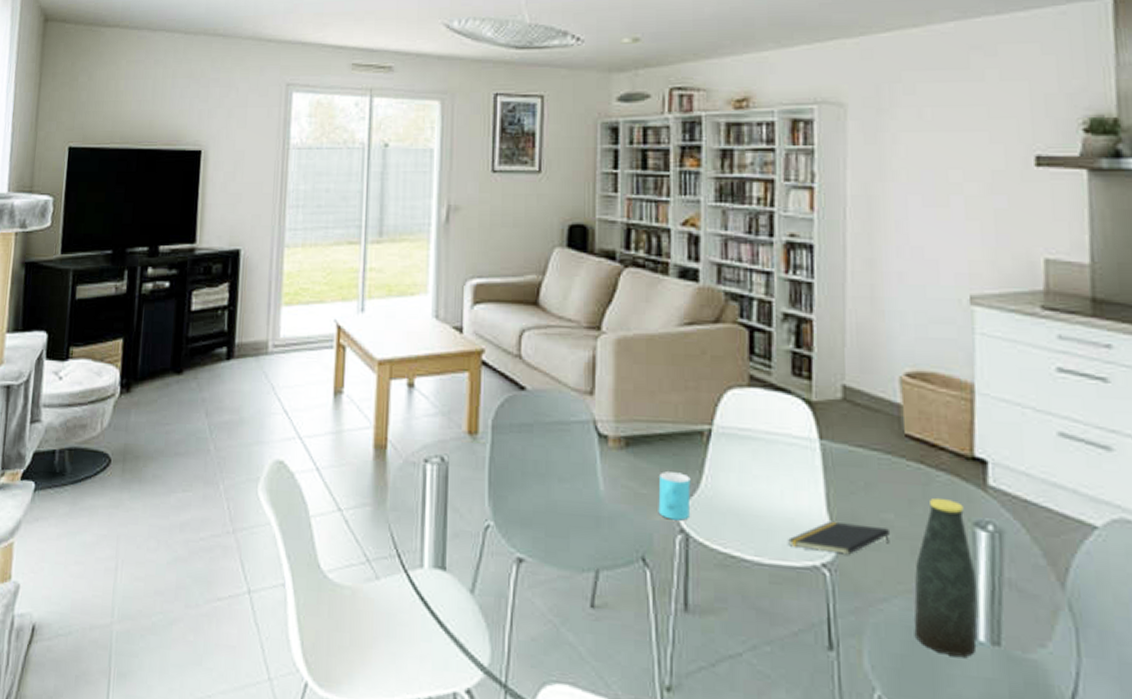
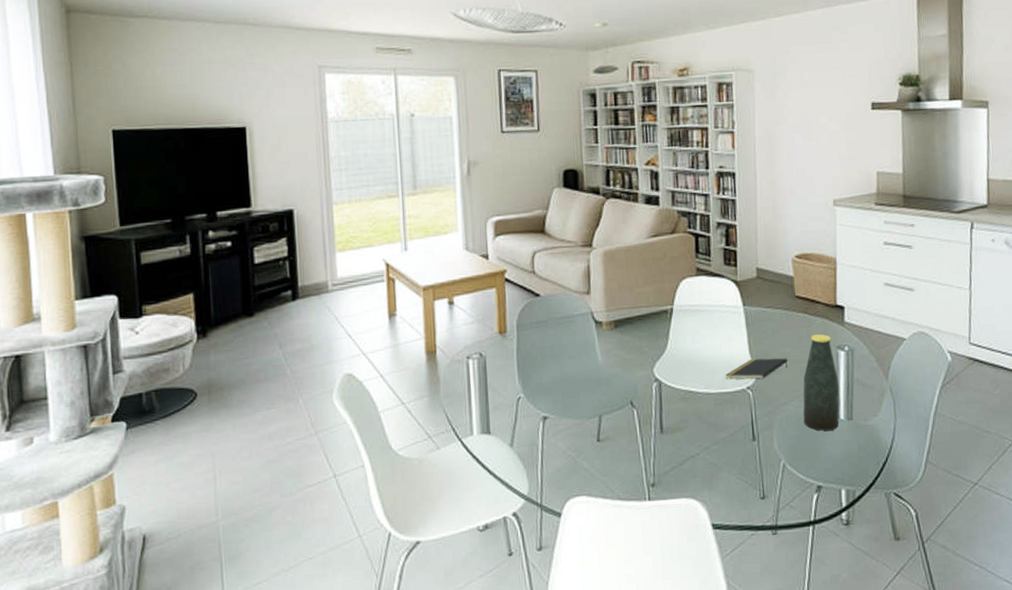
cup: present [658,471,691,521] -> none [639,341,661,374]

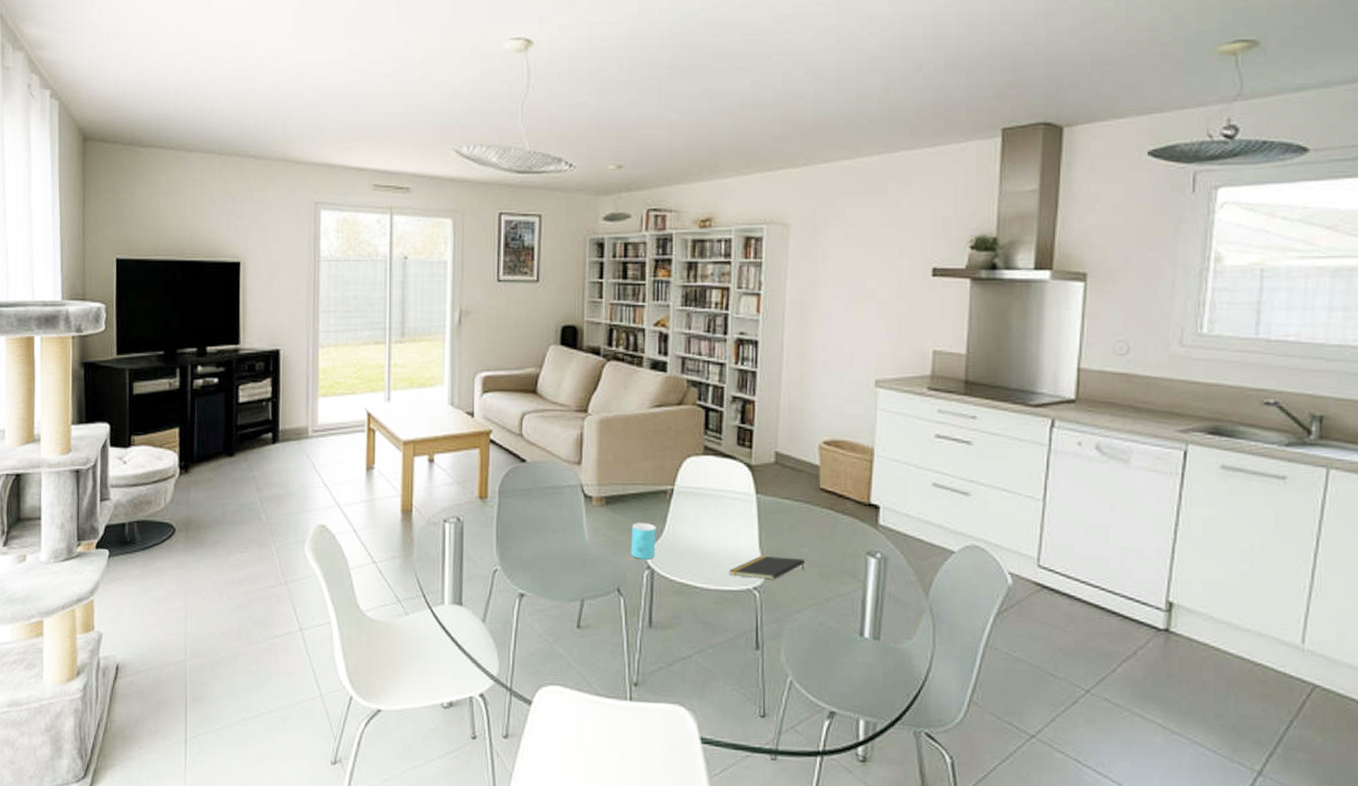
cup: none [639,341,661,374] -> present [630,523,656,560]
bottle: present [803,334,839,431] -> none [818,536,866,649]

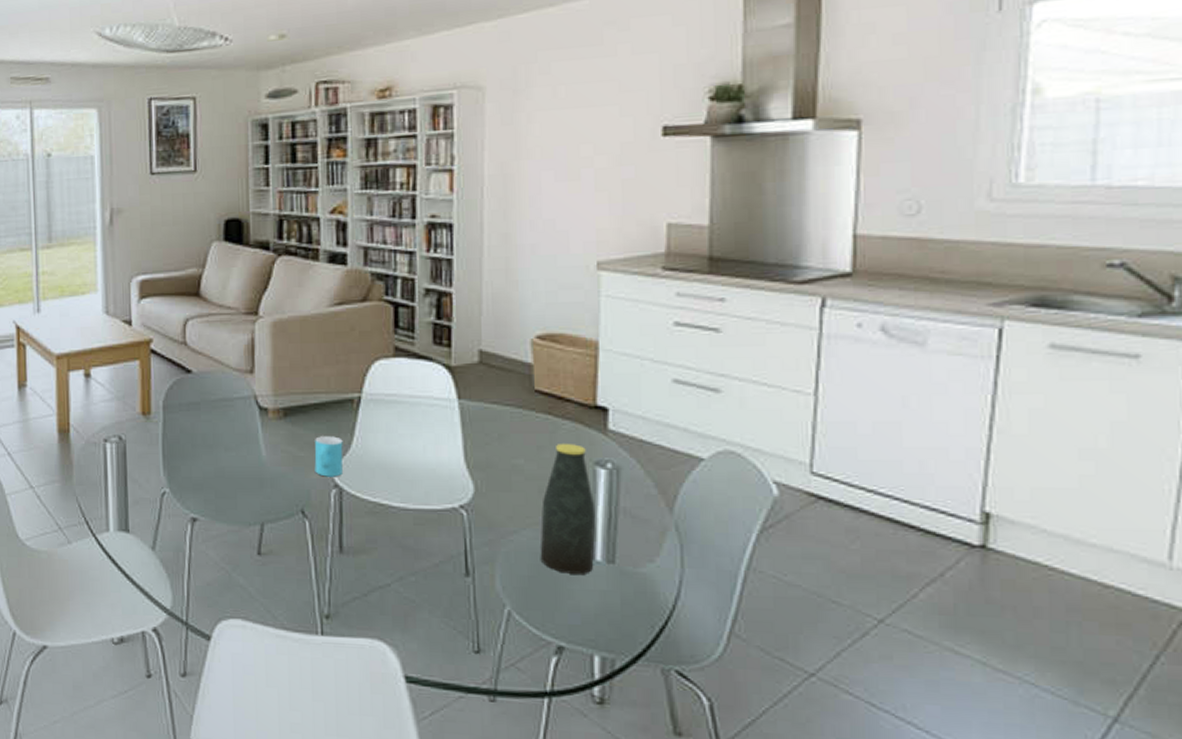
notepad: present [729,556,805,580] -> none [430,470,520,496]
bottle: none [818,536,866,649] -> present [540,444,596,574]

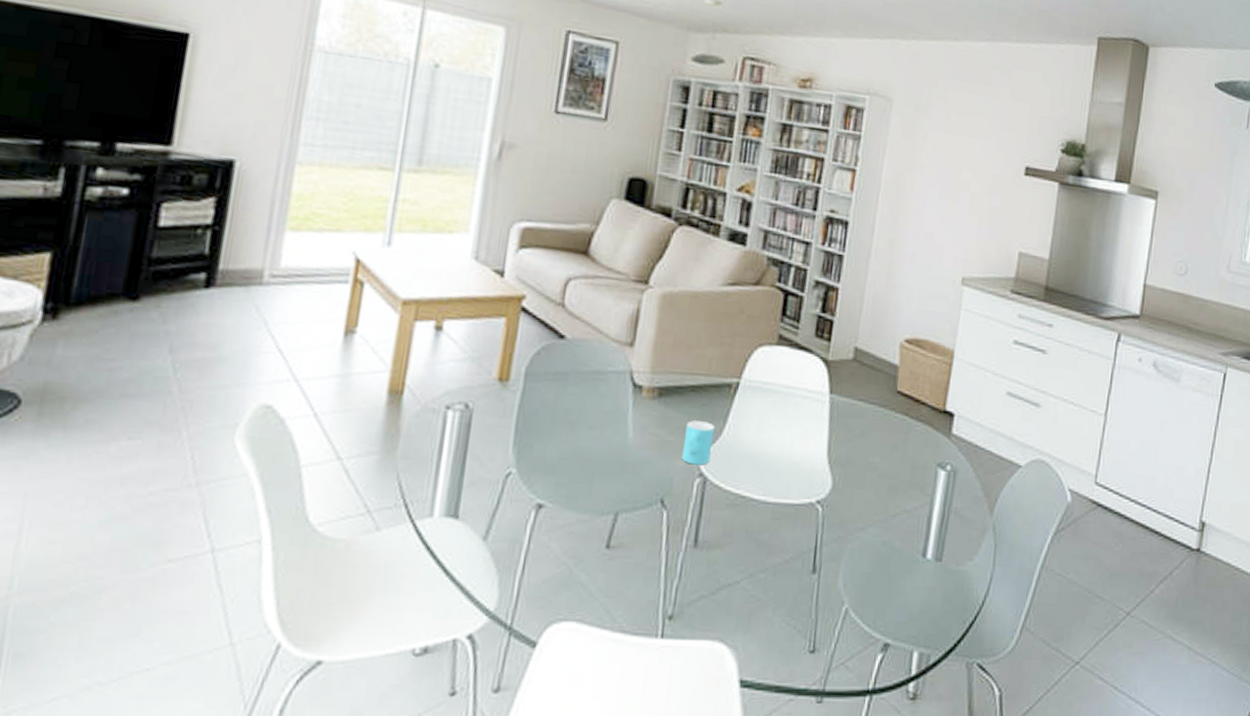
bottle: present [540,444,596,574] -> none [880,444,933,572]

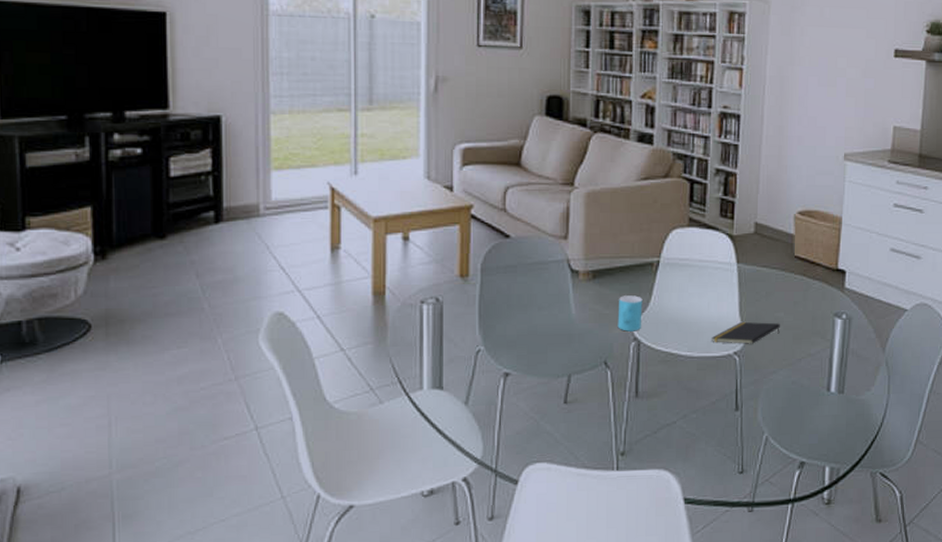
notepad: none [792,465,874,492] -> present [712,322,780,344]

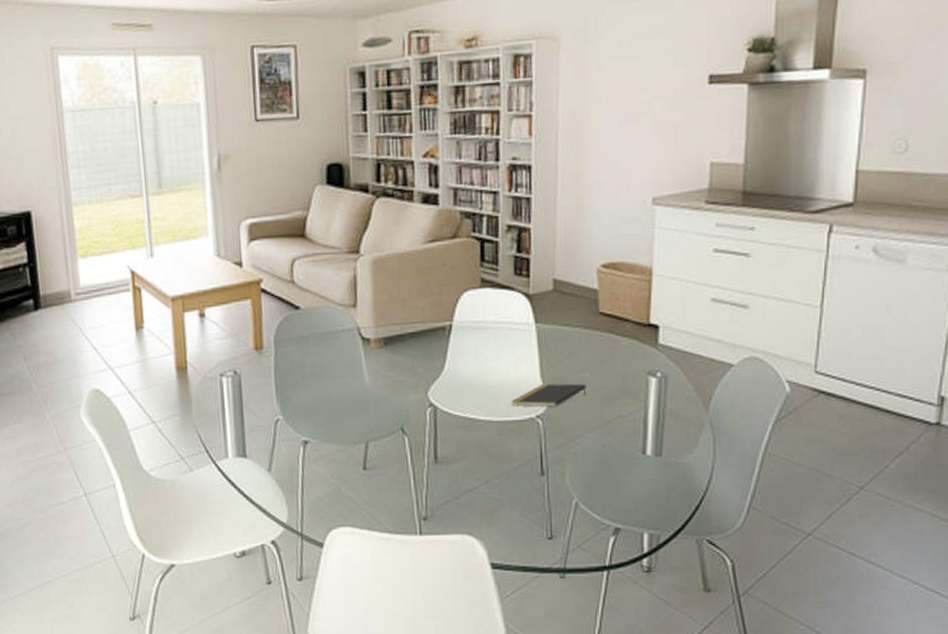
cup: present [617,295,643,331] -> none [412,361,437,397]

